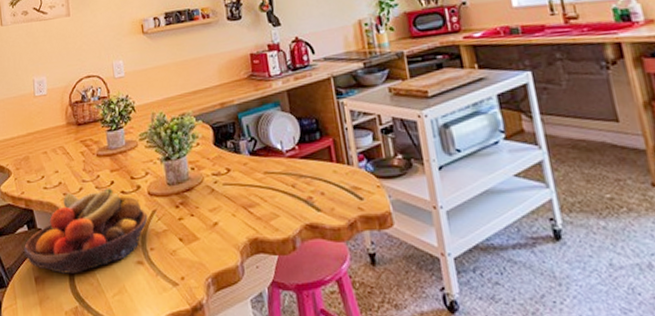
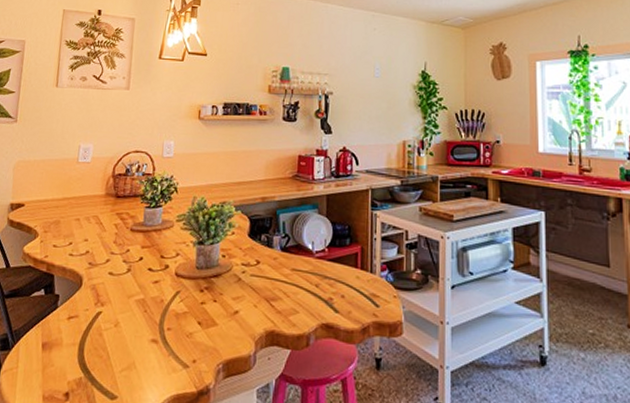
fruit bowl: present [24,188,148,274] -> none [36,263,171,344]

